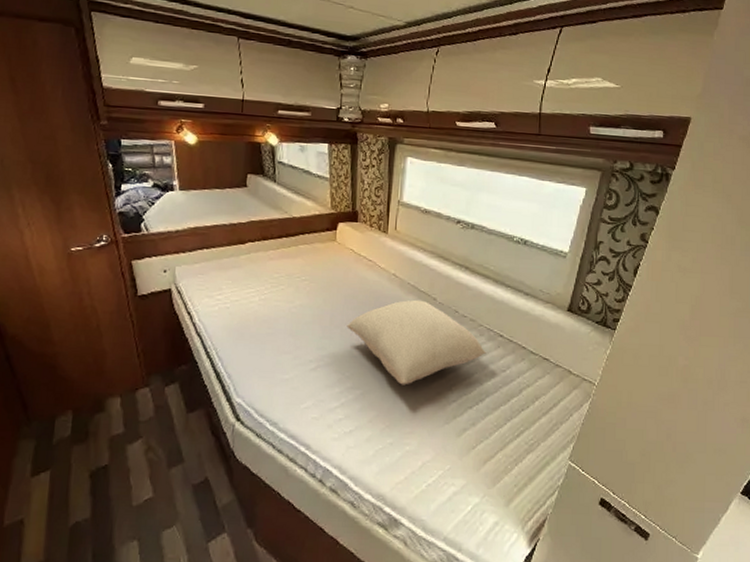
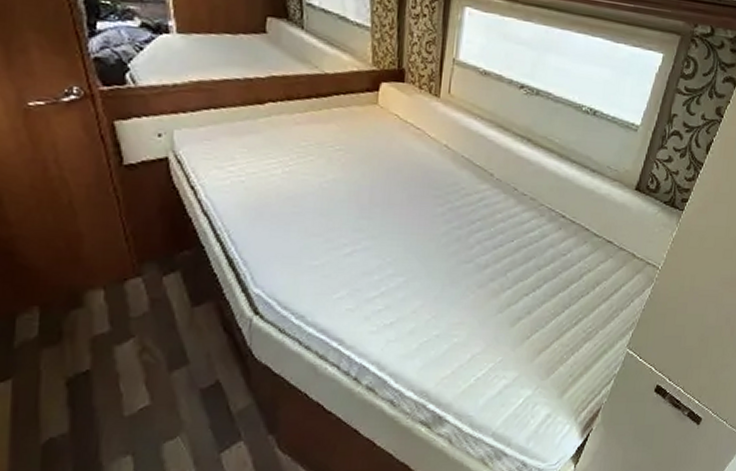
pillow: present [347,299,487,385] -> none [389,175,547,272]

